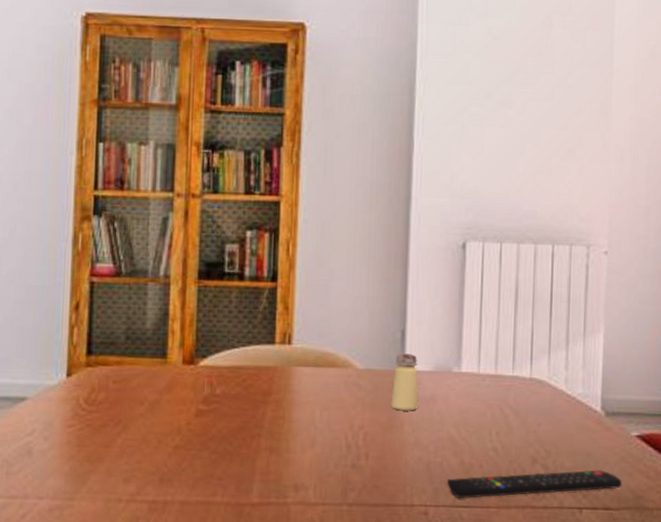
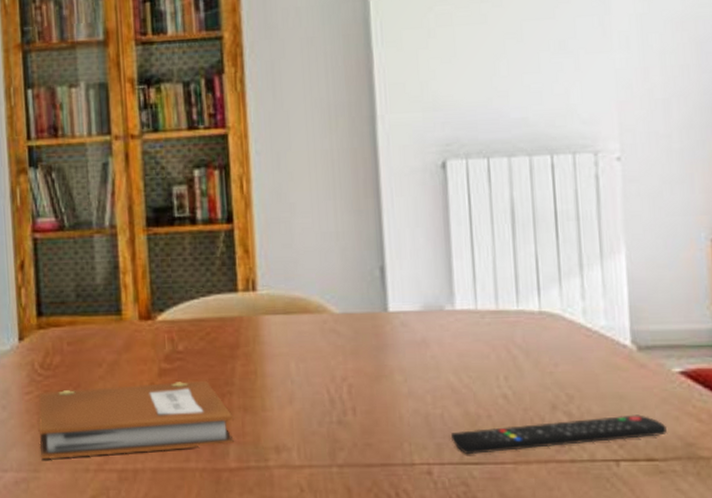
notebook: none [76,422,260,489] -> present [38,381,235,459]
saltshaker: present [390,353,419,411] -> none [375,293,409,358]

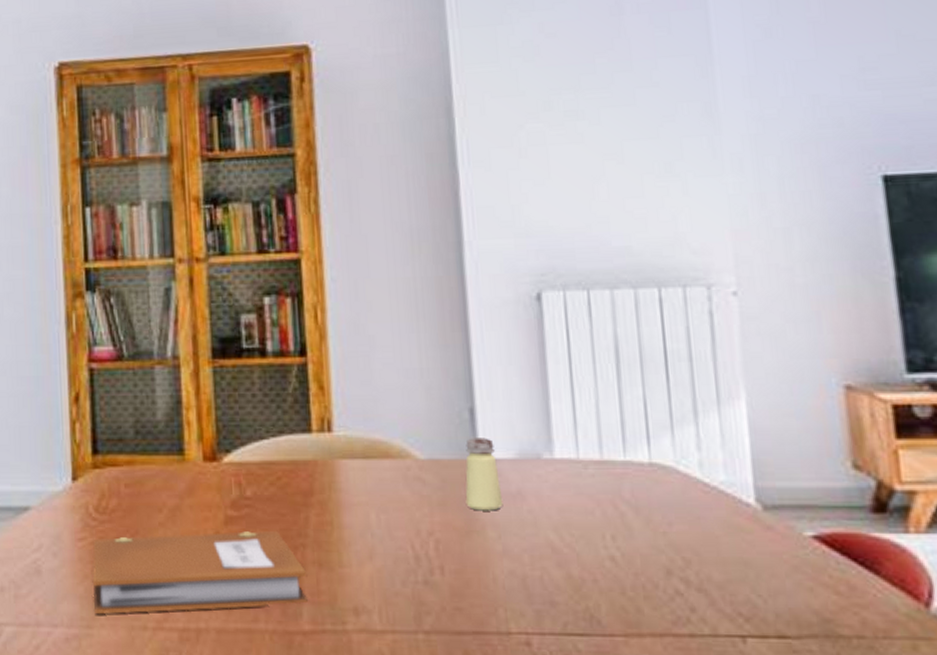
saltshaker: none [375,293,409,358] -> present [465,438,503,511]
remote control: present [451,414,668,454] -> none [552,584,801,624]

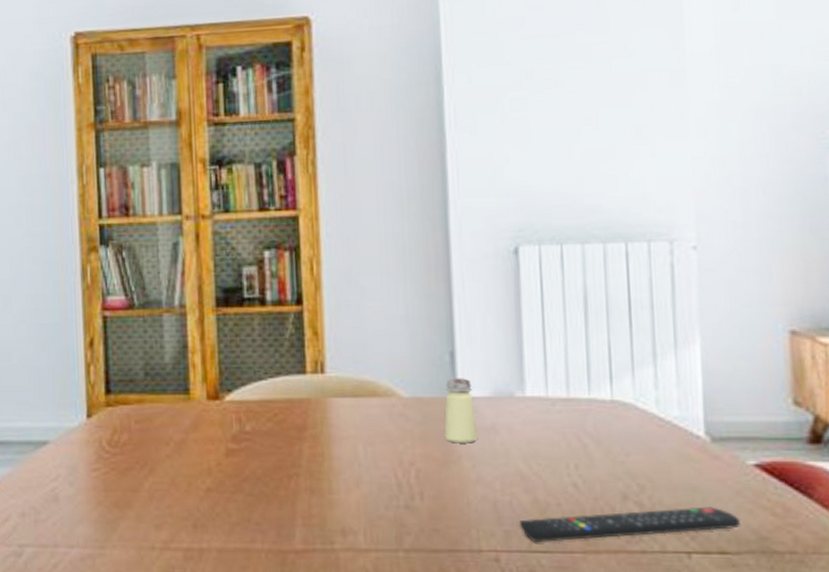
notebook: present [92,531,309,614] -> none [105,462,301,536]
remote control: none [552,584,801,624] -> present [520,506,741,542]

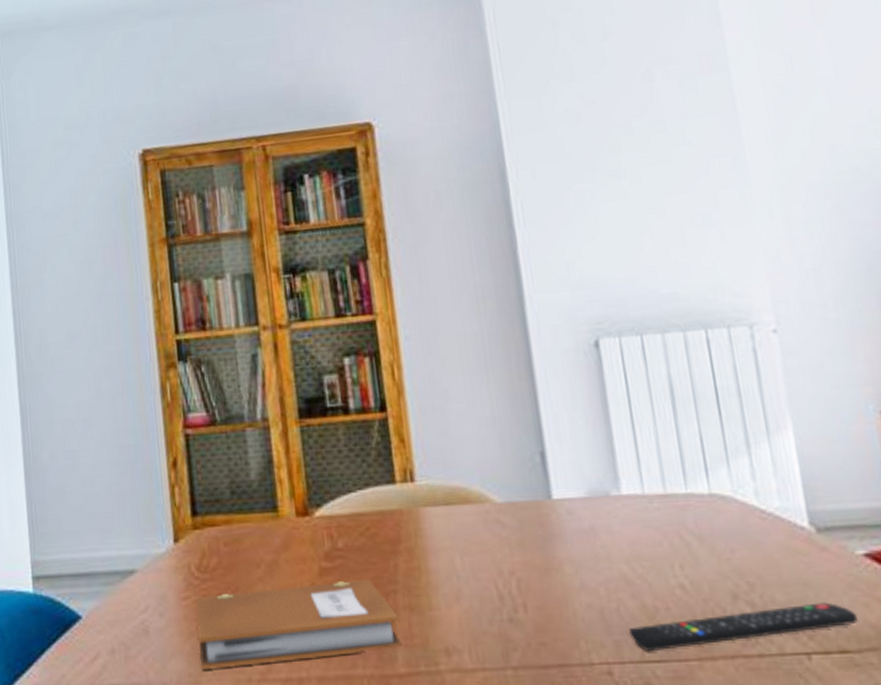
notebook: none [105,462,301,536] -> present [196,580,403,669]
saltshaker: present [444,378,478,443] -> none [539,479,578,549]

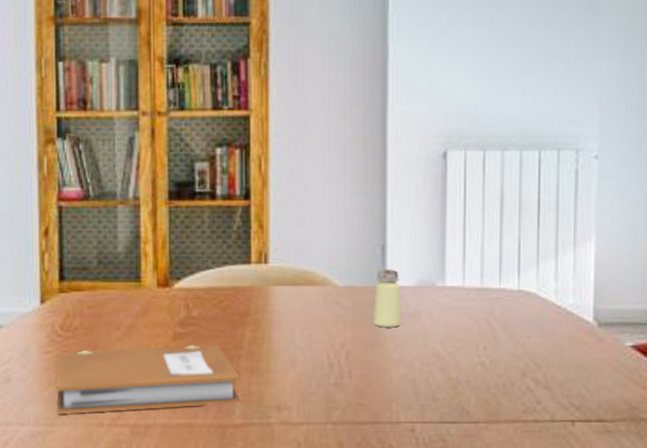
saltshaker: none [539,479,578,549] -> present [373,269,402,328]
remote control: present [629,602,858,651] -> none [434,382,617,414]

